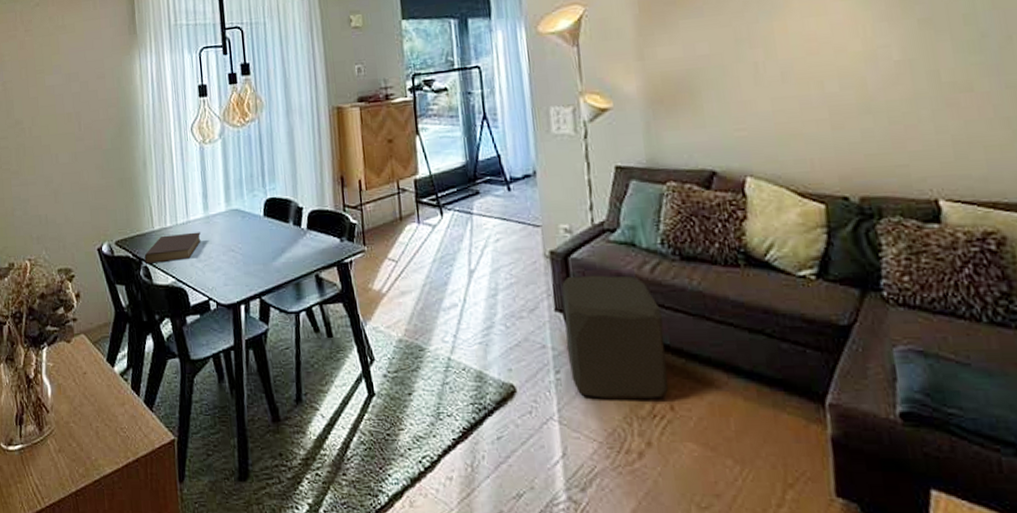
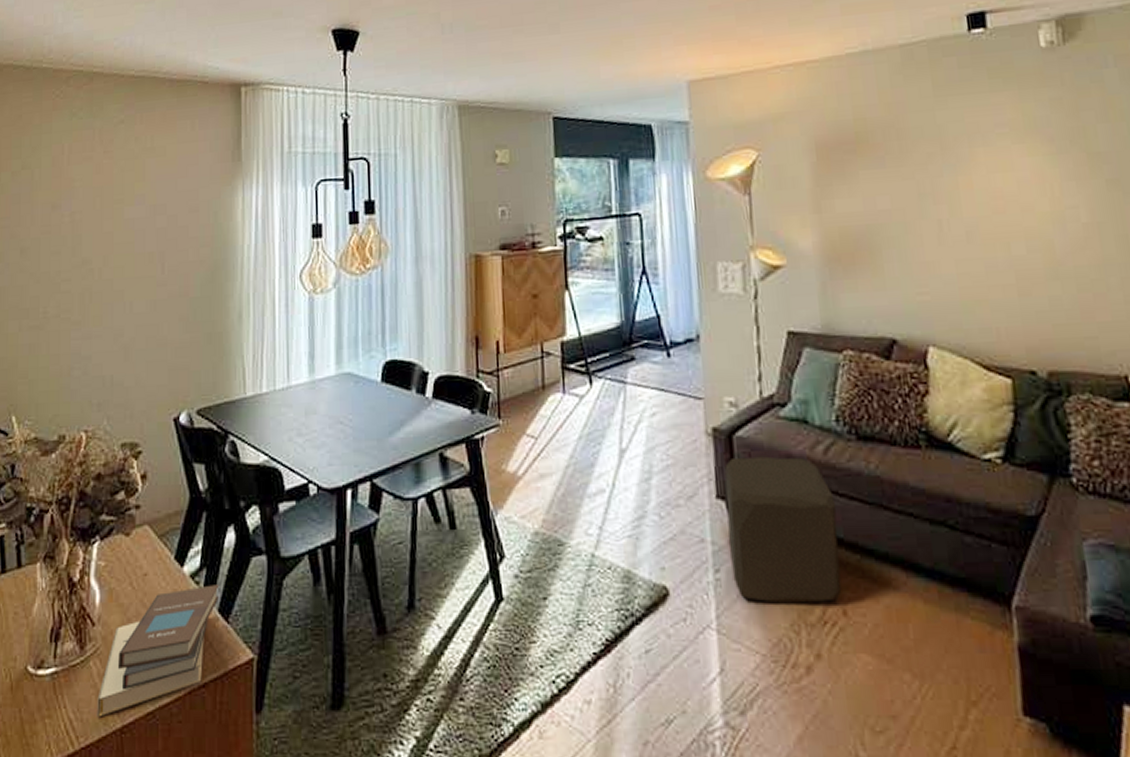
books: none [55,381,144,483] -> present [97,585,220,717]
book: present [144,232,201,264] -> none [231,399,303,438]

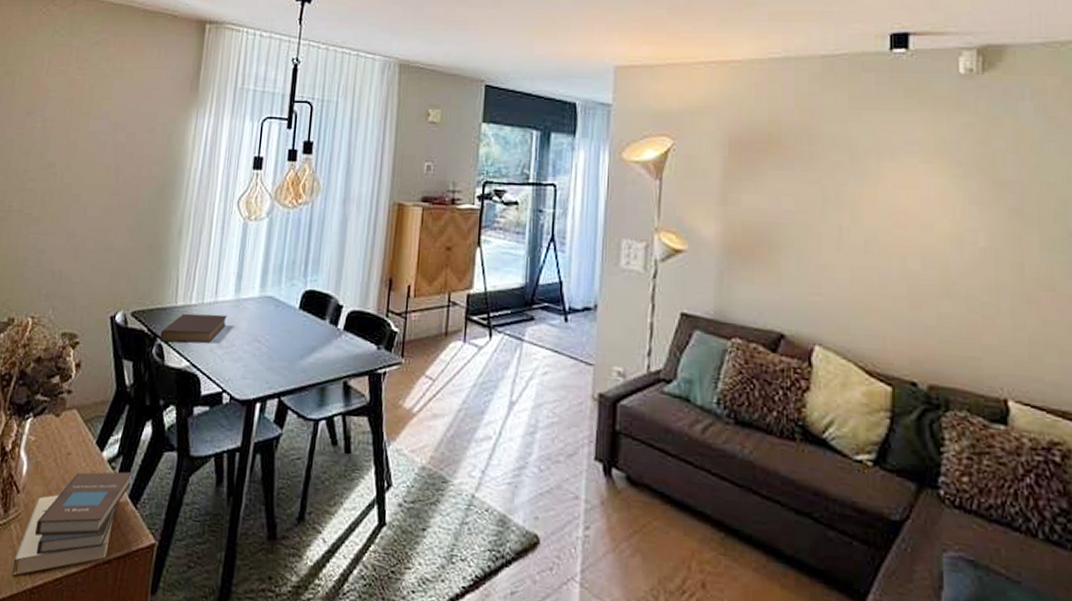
book: none [231,399,303,438] -> present [159,313,227,344]
pouf: present [725,456,842,604] -> none [600,424,706,574]

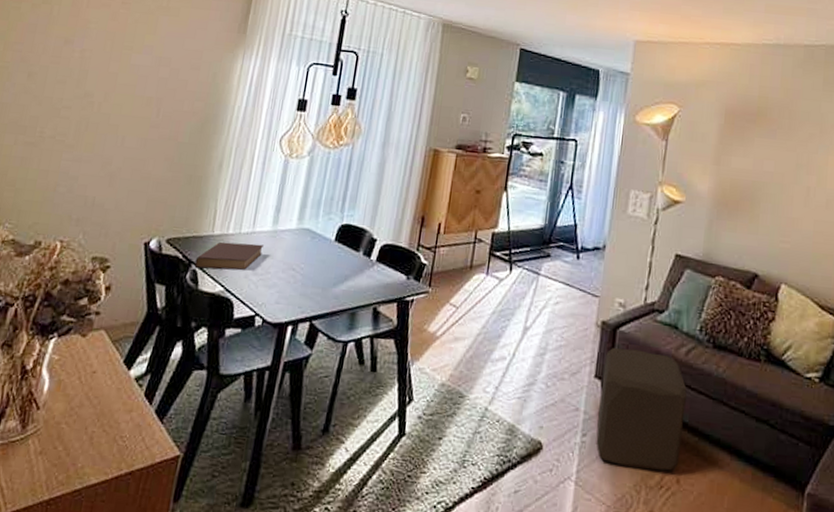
books: present [12,471,133,576] -> none [27,388,160,489]
pouf: none [600,424,706,574] -> present [596,347,687,471]

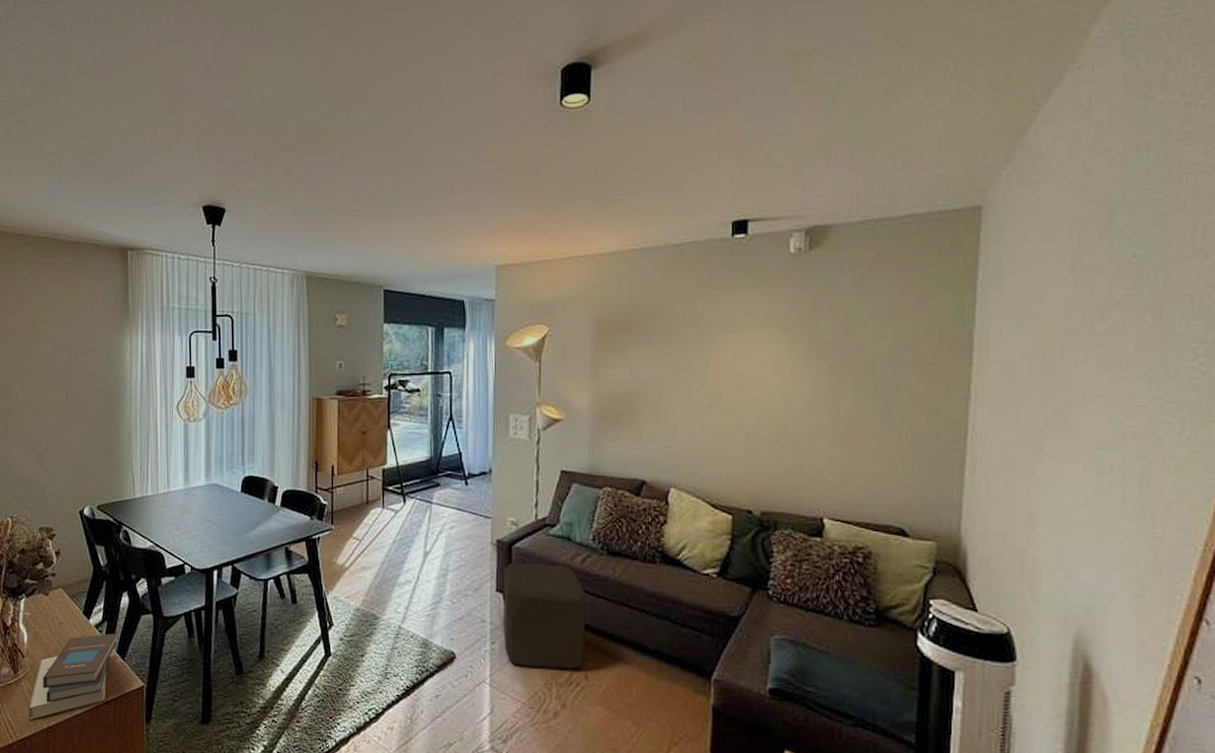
books: none [27,388,160,489] -> present [28,633,117,720]
book: present [194,241,263,271] -> none [124,502,180,528]

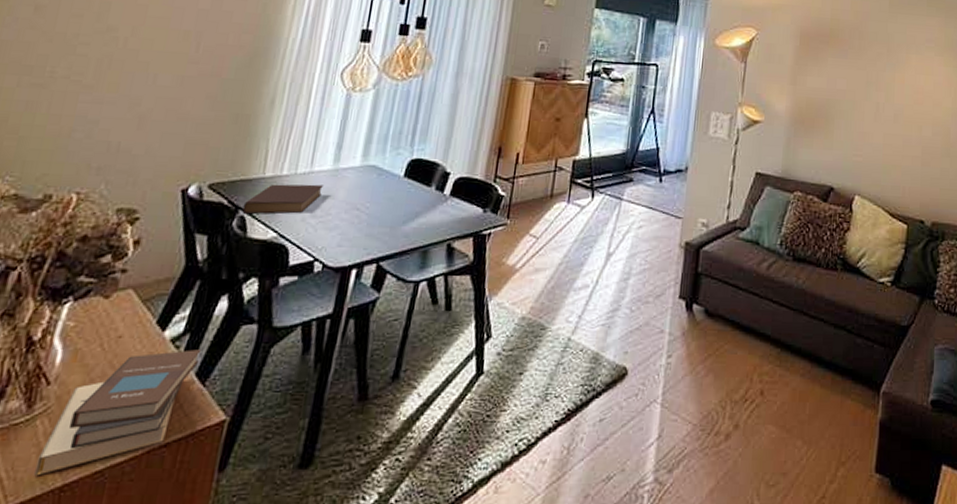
book: none [124,502,180,528] -> present [242,184,323,214]
pouf: present [503,562,586,670] -> none [681,267,769,385]

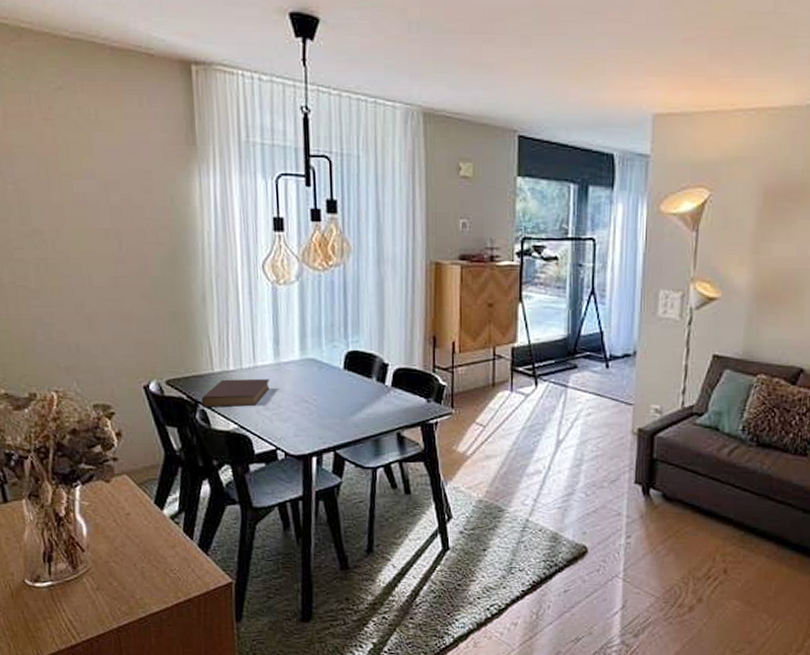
books: present [34,349,202,476] -> none [93,525,198,620]

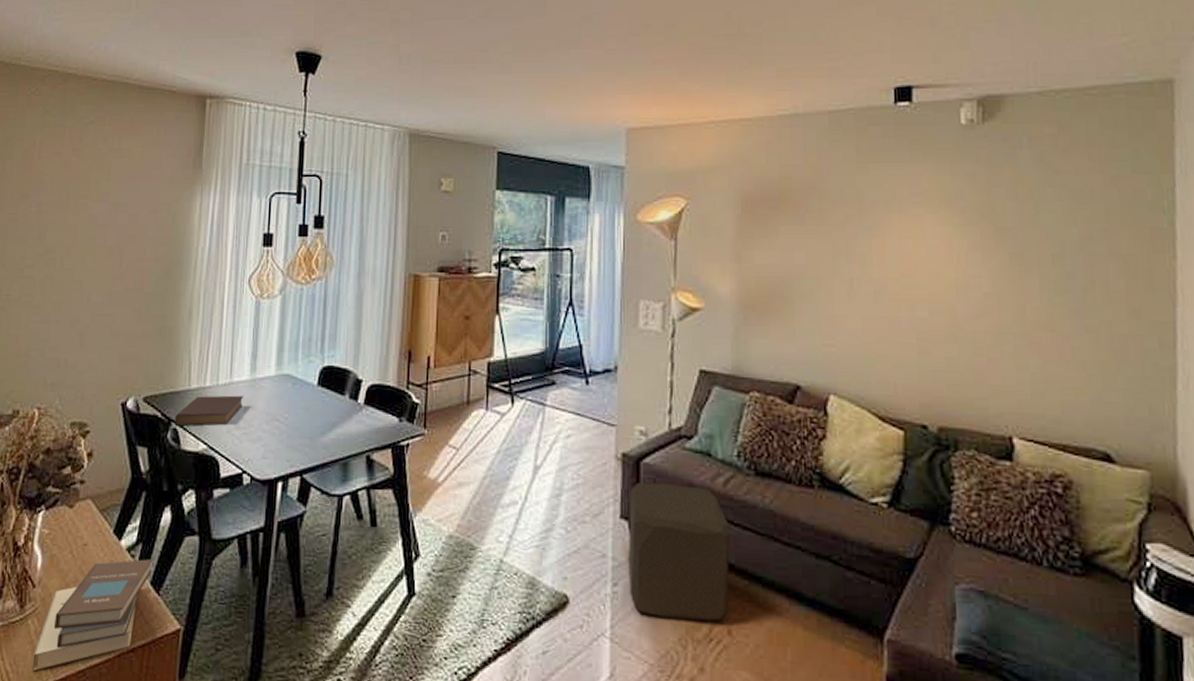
books: none [93,525,198,620] -> present [32,559,153,671]
pouf: none [640,453,731,564] -> present [627,482,730,622]

